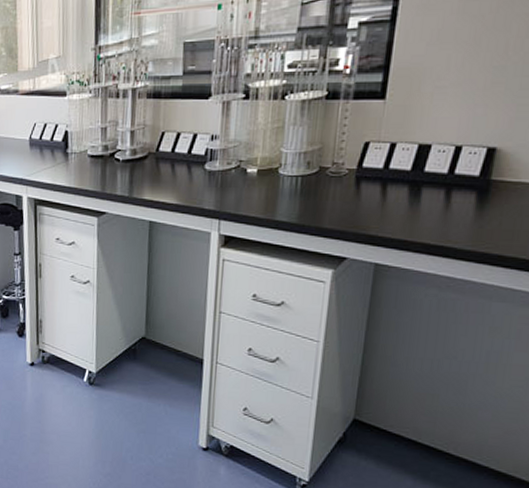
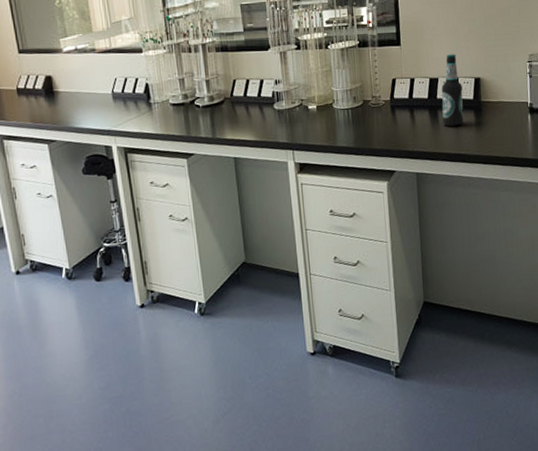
bottle: none [425,113,466,209] -> present [441,54,463,126]

